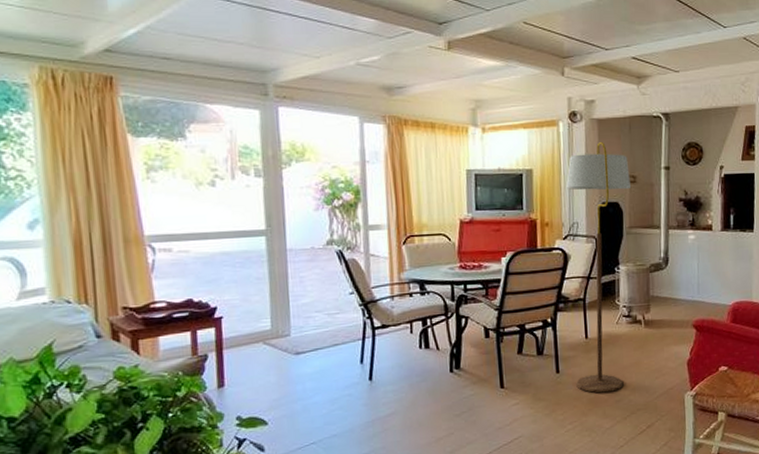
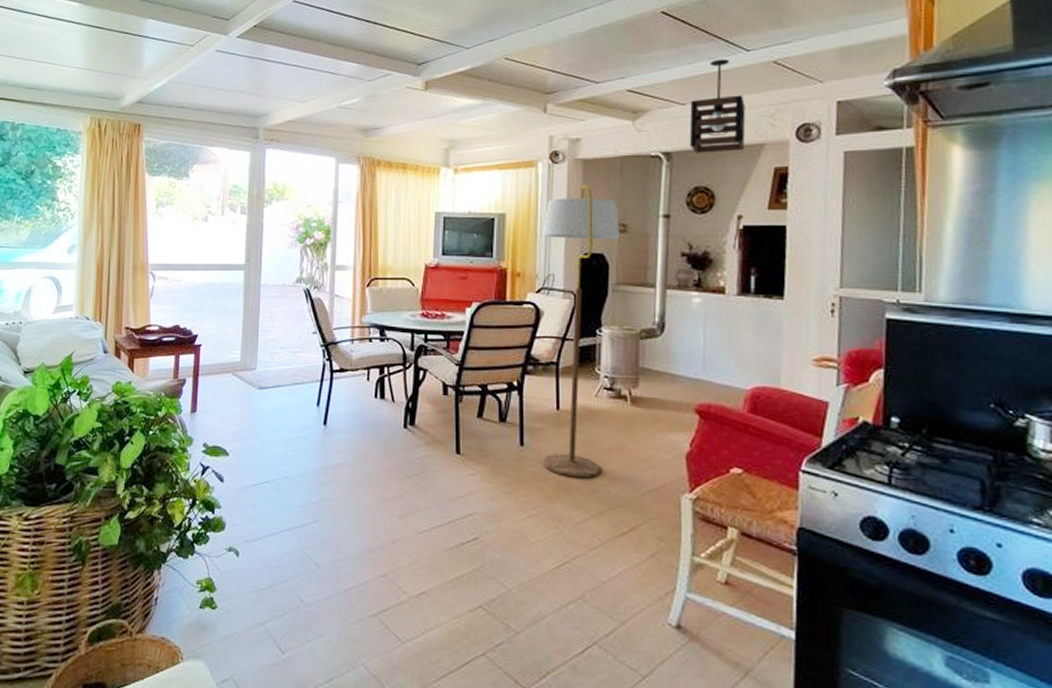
pendant light: none [682,33,724,114] -> present [689,59,746,153]

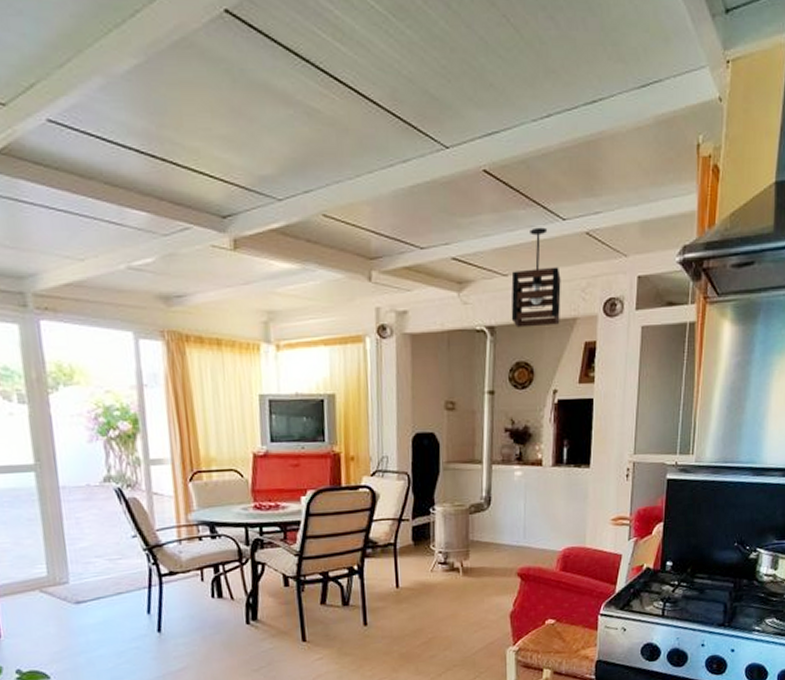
floor lamp: present [542,184,619,478] -> none [373,360,448,648]

